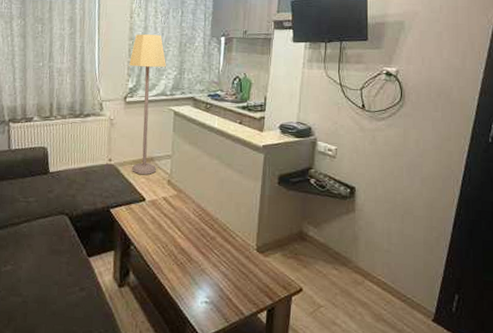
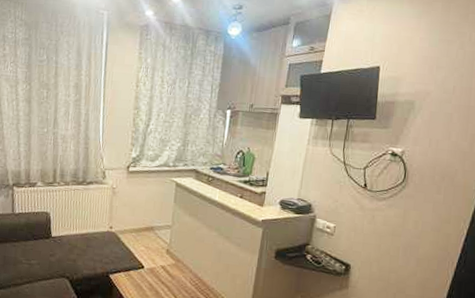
lamp: present [129,34,166,175] -> none [132,103,170,243]

